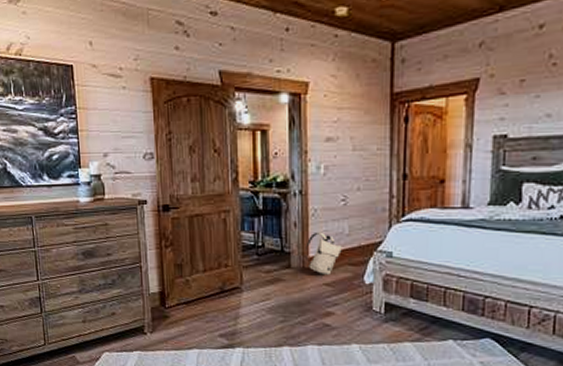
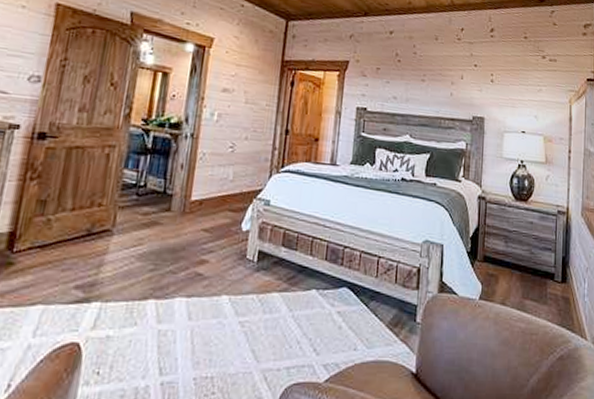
backpack: present [304,231,342,275] -> none [186,175,225,220]

